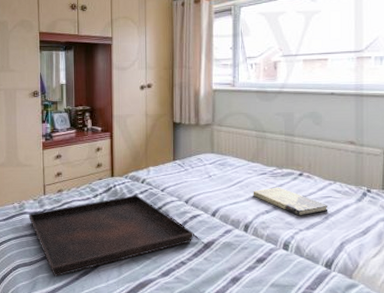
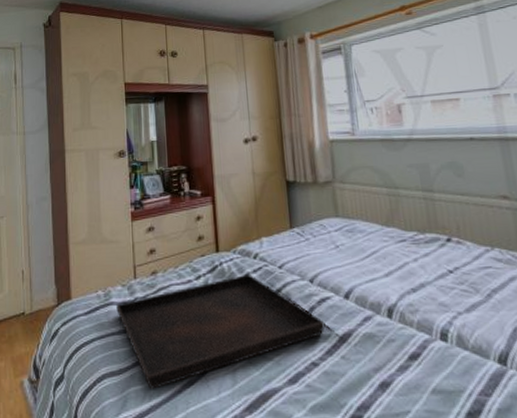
book: present [253,187,328,216] -> none [392,257,491,294]

